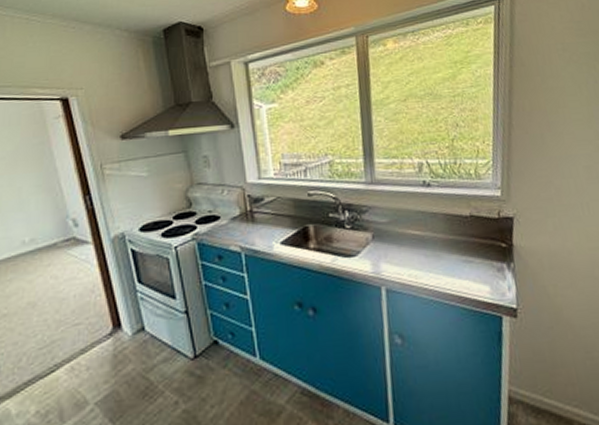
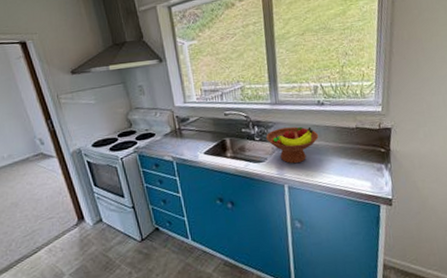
fruit bowl: none [359,212,425,260] -> present [266,126,319,164]

